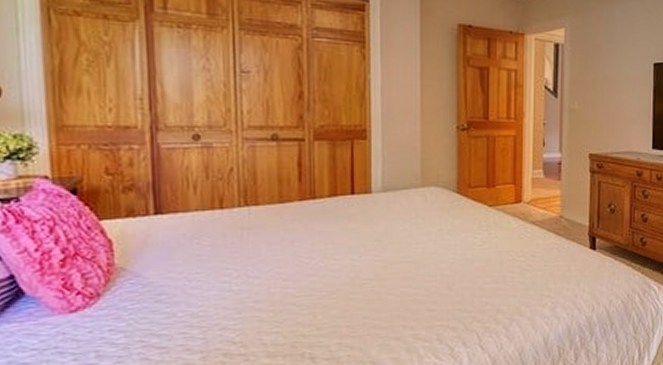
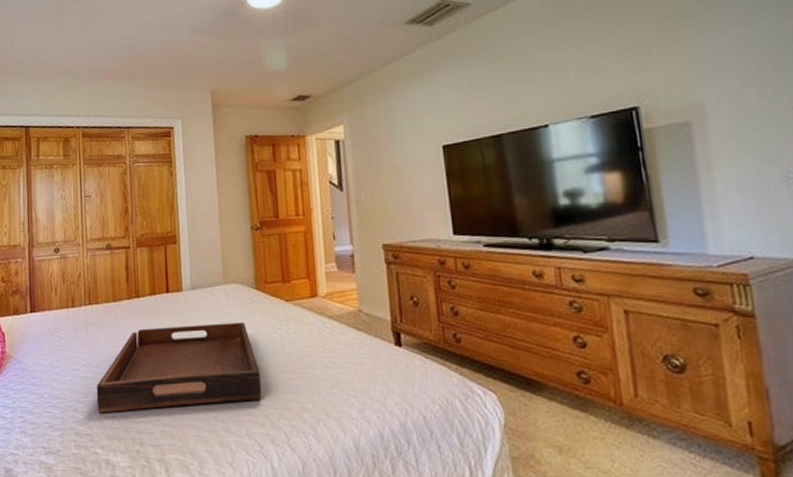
serving tray: none [253,227,456,330] -> present [96,322,262,413]

